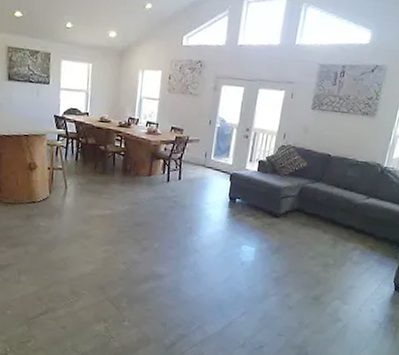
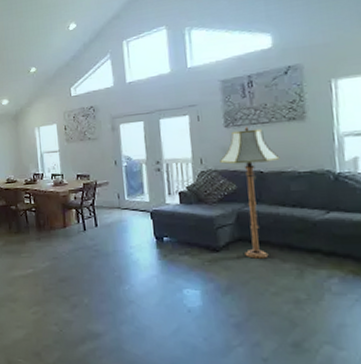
floor lamp: none [298,113,347,229] -> present [220,127,280,259]

